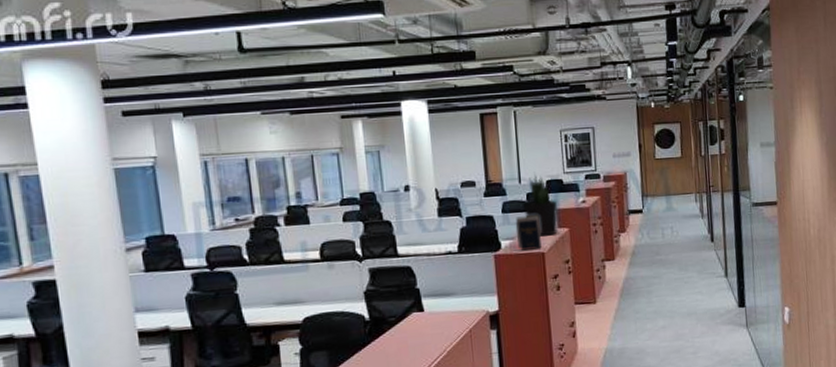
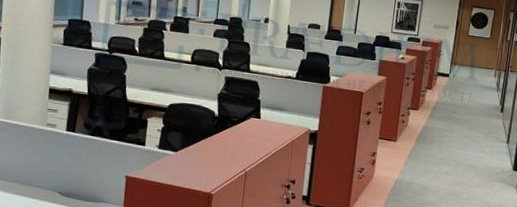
books: present [515,215,542,251] -> none [342,60,365,90]
planter: present [523,174,558,237] -> none [354,29,382,80]

